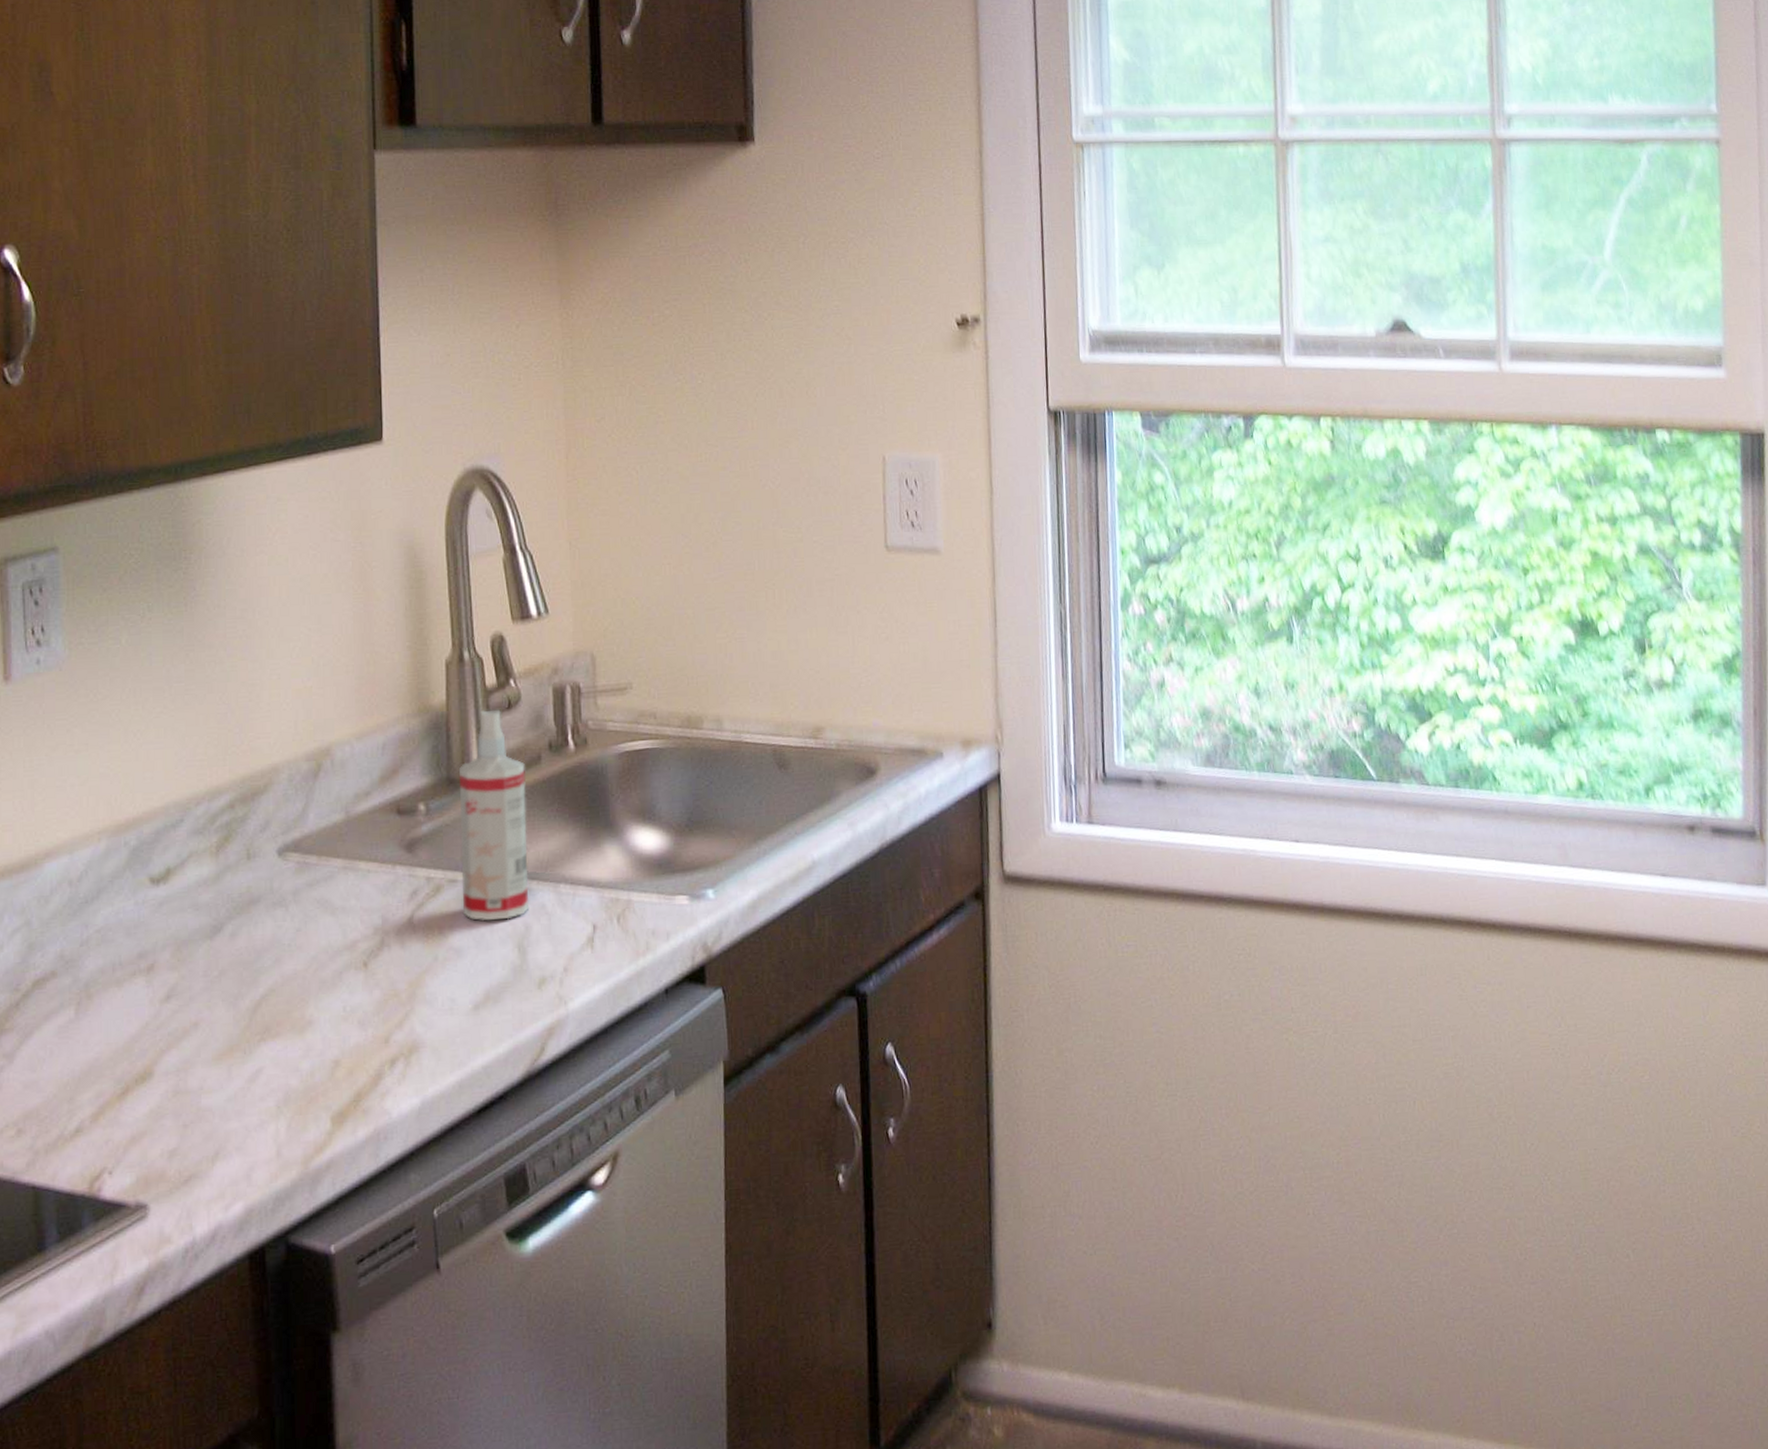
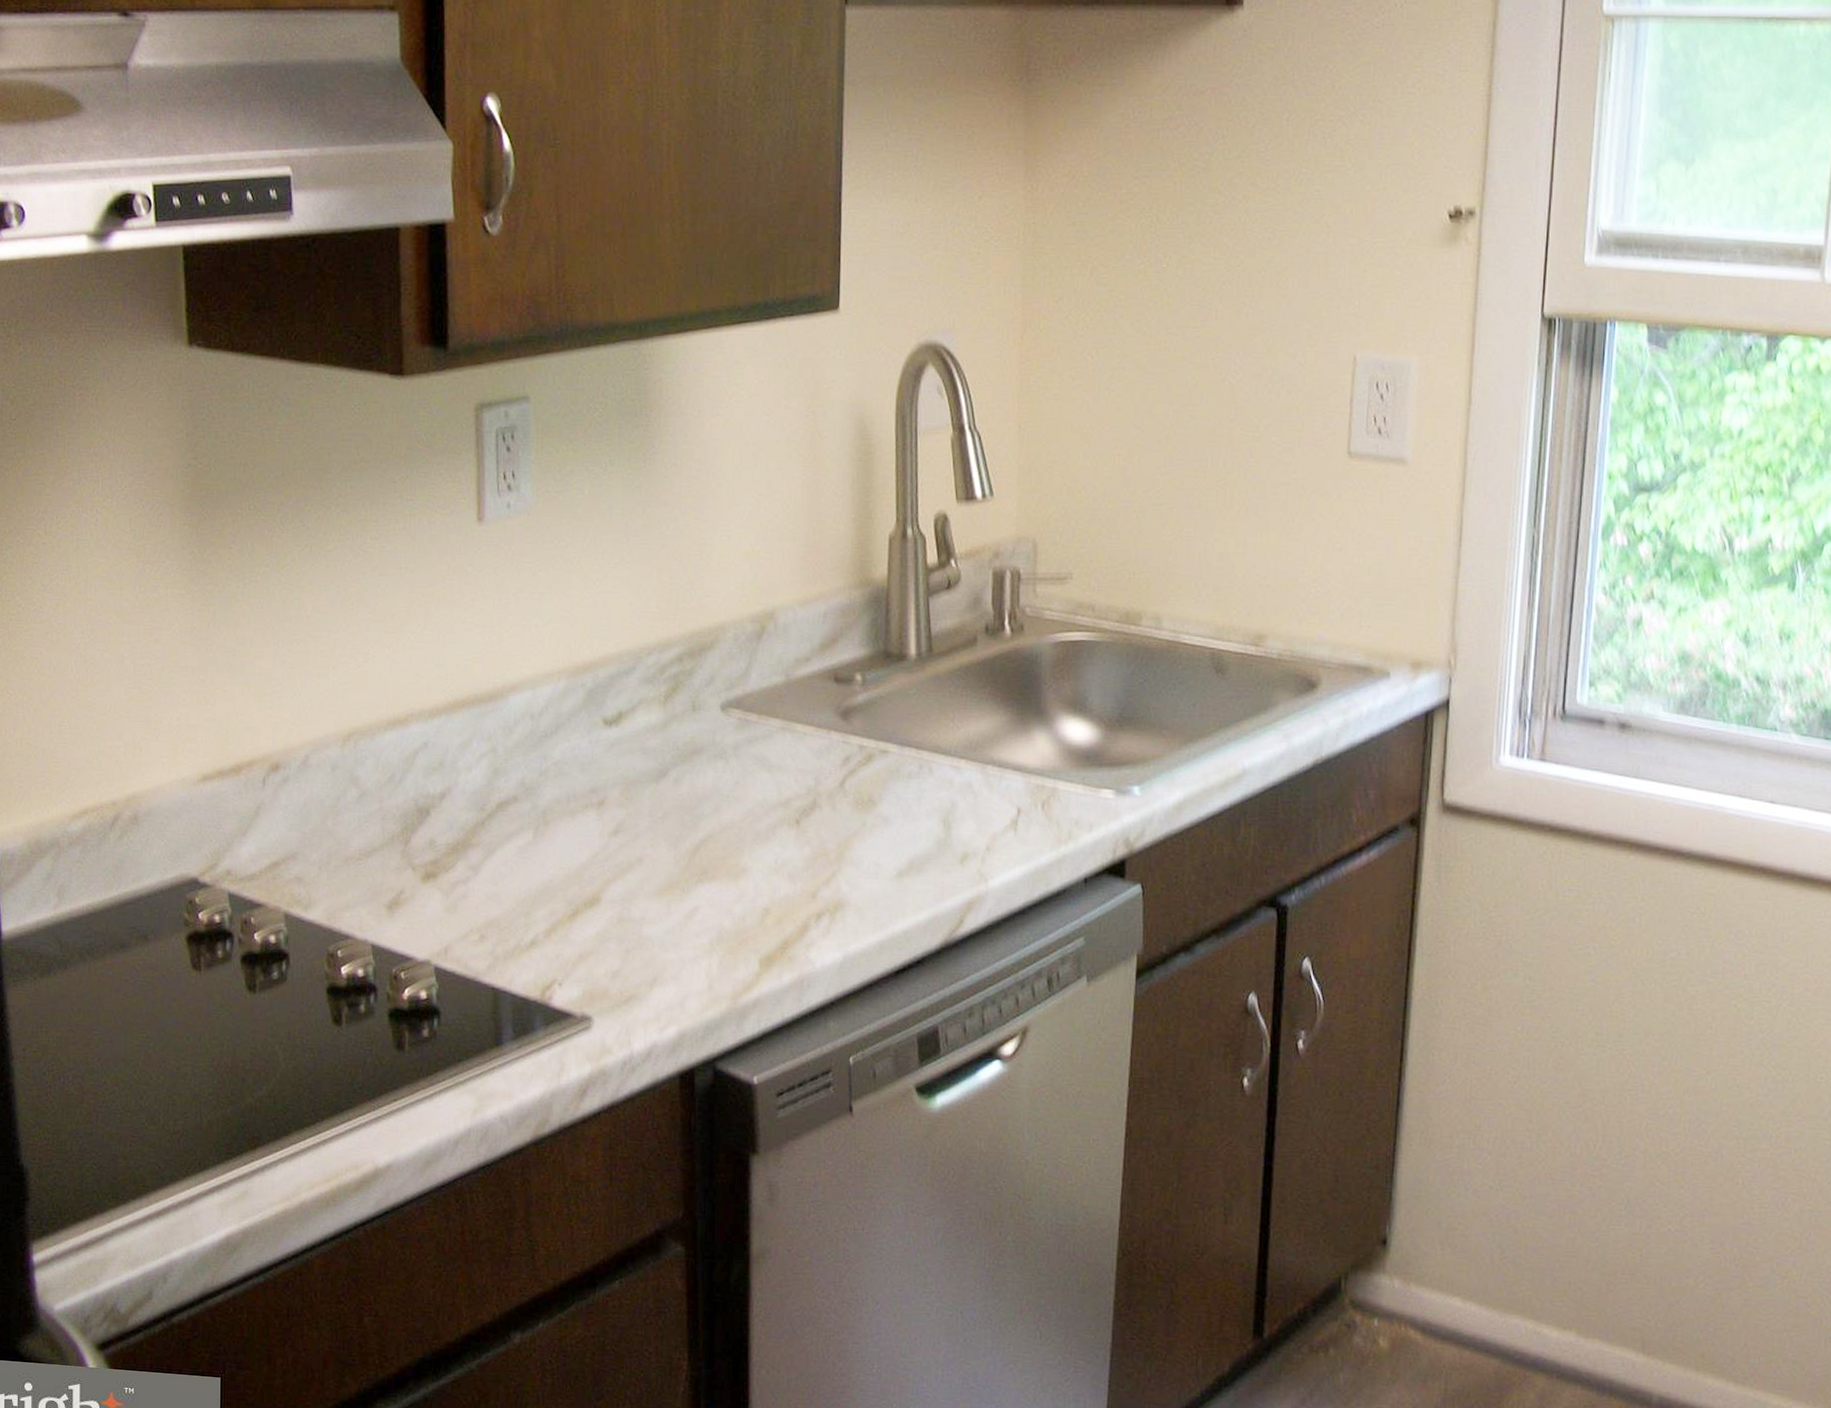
spray bottle: present [459,709,528,921] -> none [893,588,961,794]

